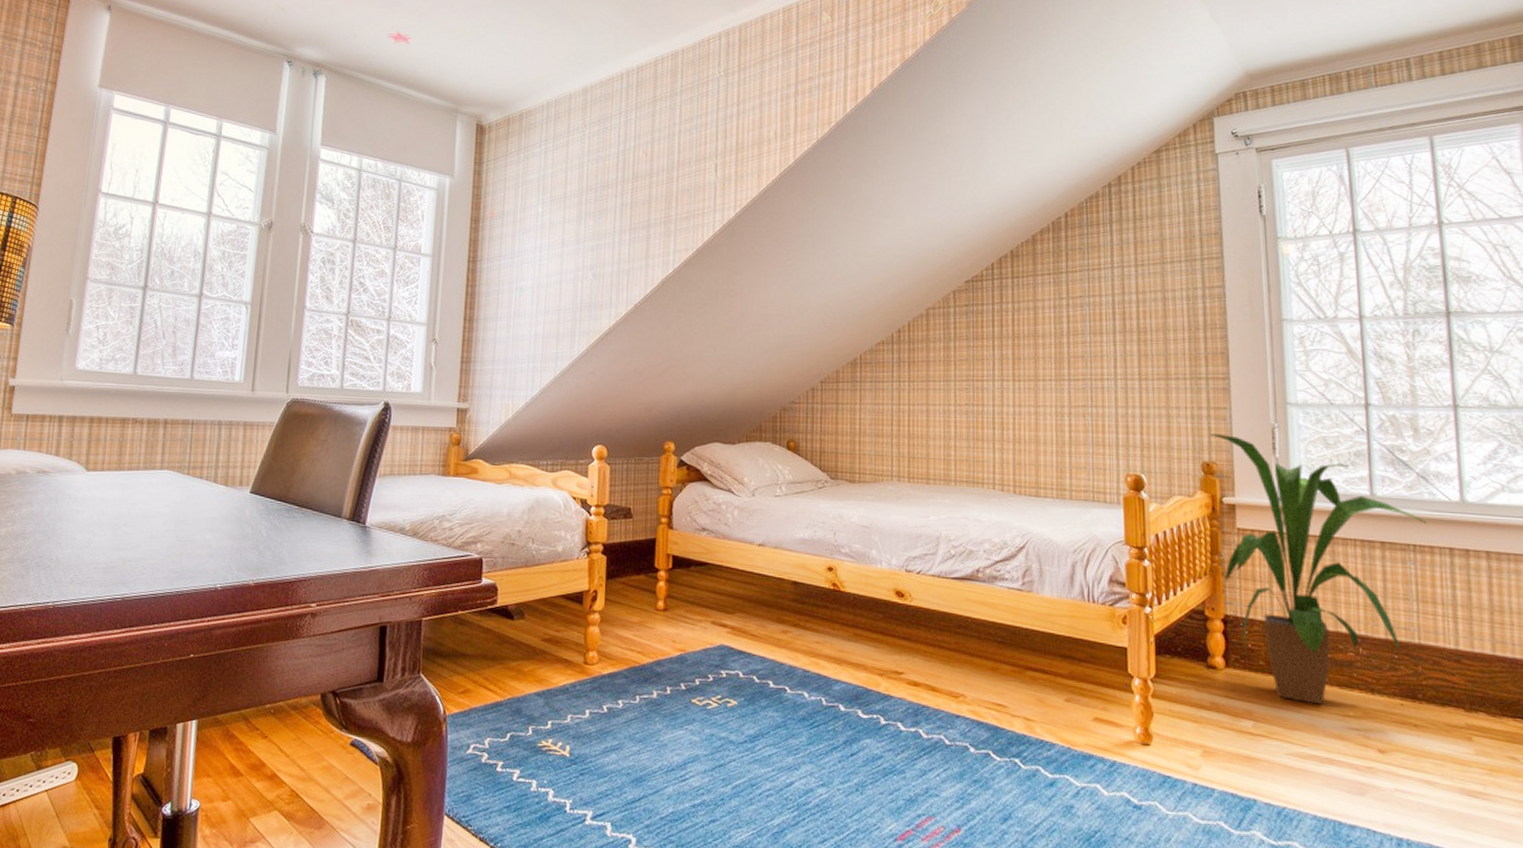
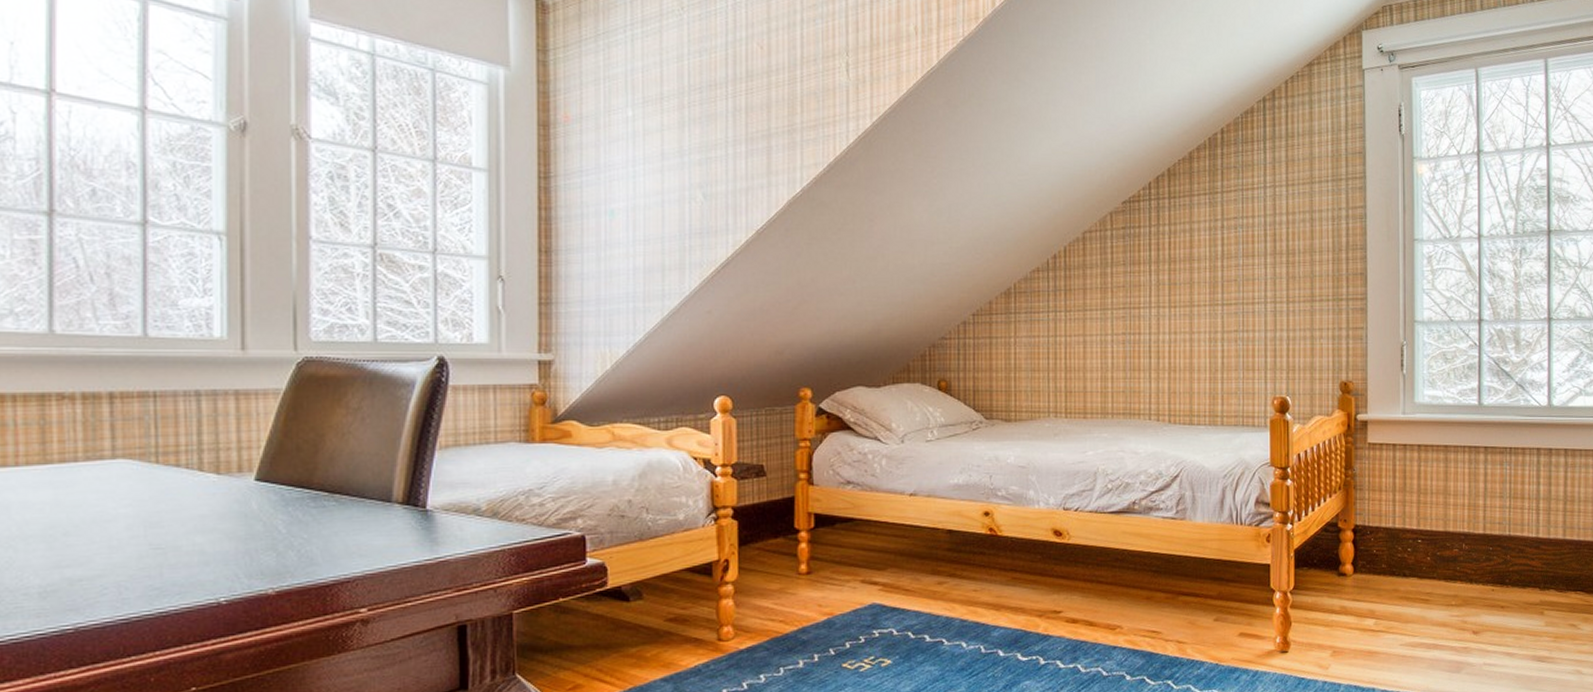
house plant: present [1210,433,1427,705] -> none [1348,353,1521,598]

